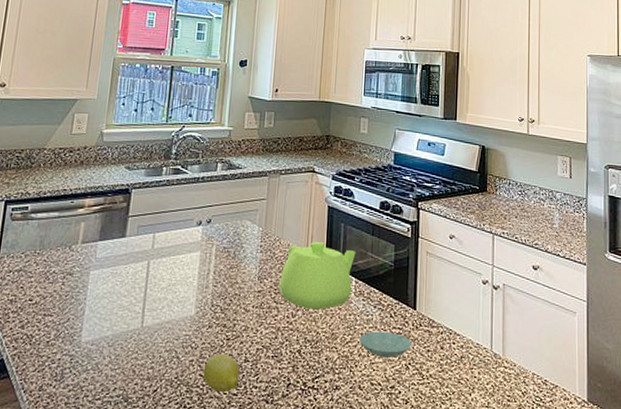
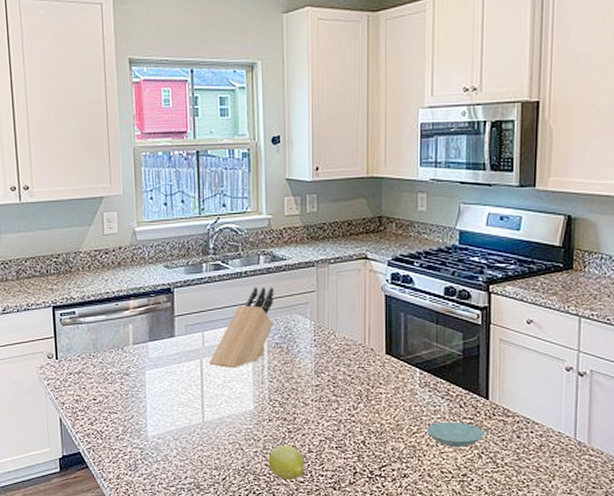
knife block: none [156,192,228,272] -> present [209,287,274,369]
teapot: present [279,241,356,310] -> none [338,332,419,402]

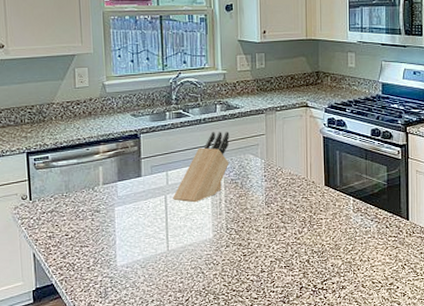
fruit: present [268,444,304,480] -> none [226,266,258,297]
saucer: present [427,421,484,447] -> none [360,240,406,261]

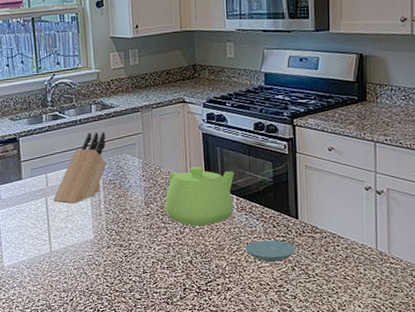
teapot: none [285,168,352,226] -> present [165,166,235,227]
saucer: none [360,240,406,261] -> present [245,240,296,262]

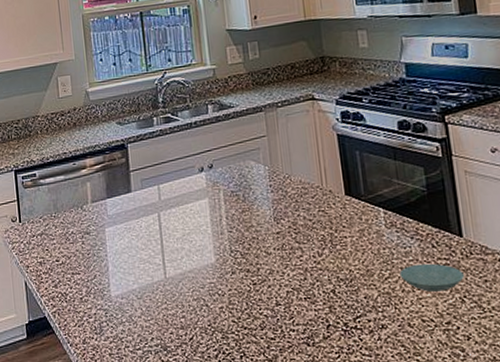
knife block: present [53,132,107,204] -> none [167,135,228,221]
teapot: present [165,166,235,227] -> none [297,173,382,247]

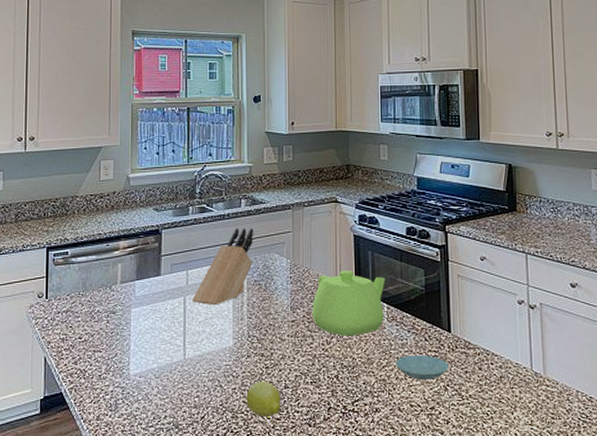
knife block: none [167,135,228,221] -> present [192,228,254,306]
fruit: none [235,298,274,337] -> present [246,380,281,417]
teapot: none [297,173,382,247] -> present [312,270,386,336]

